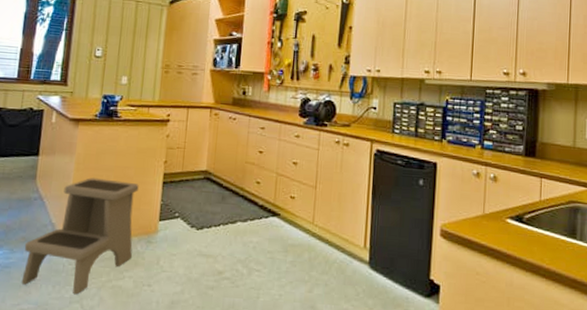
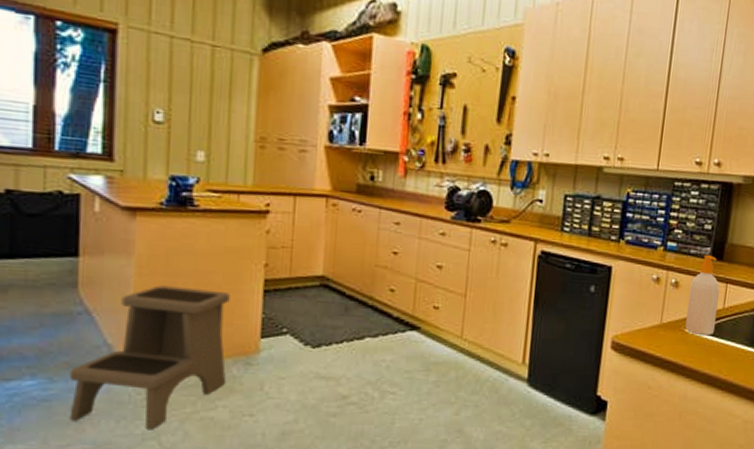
soap bottle: none [506,152,535,226] -> present [685,254,720,336]

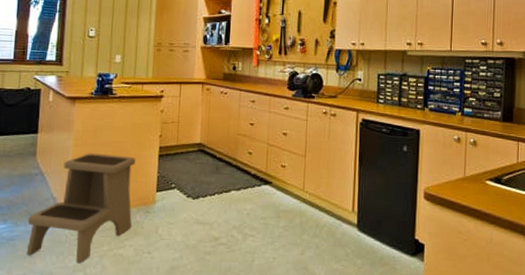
soap bottle: present [685,254,720,336] -> none [486,117,512,187]

